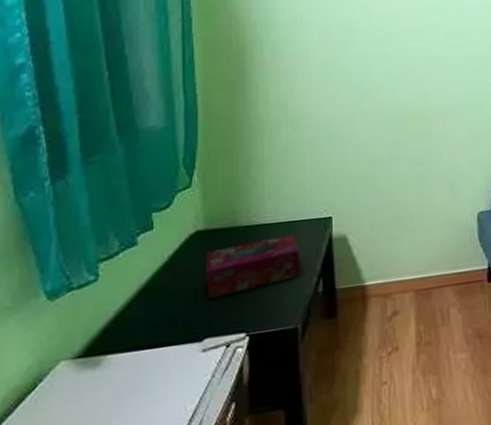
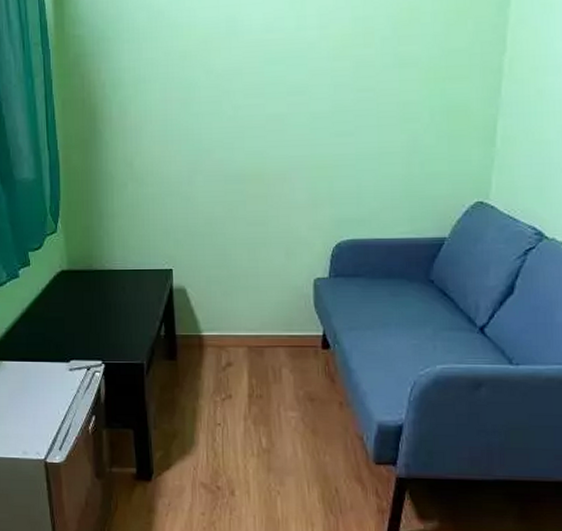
tissue box: present [206,234,301,300] -> none [70,281,146,329]

